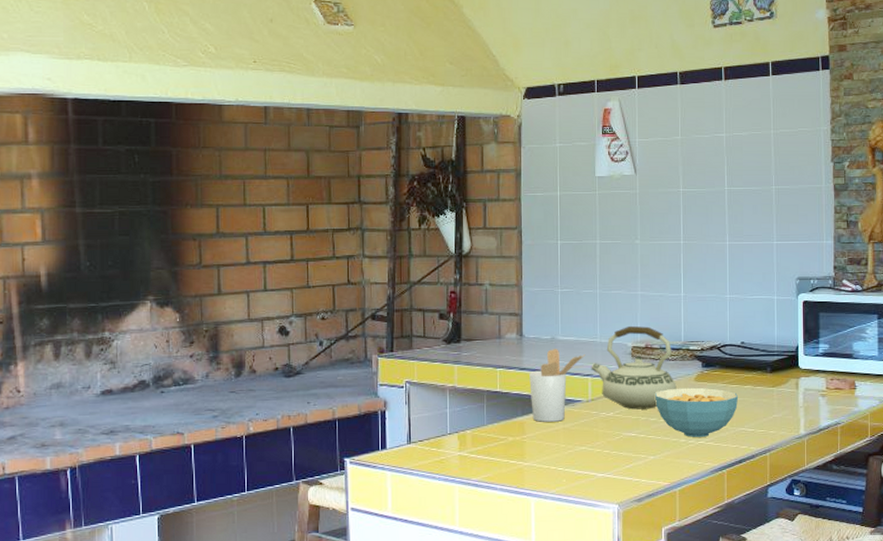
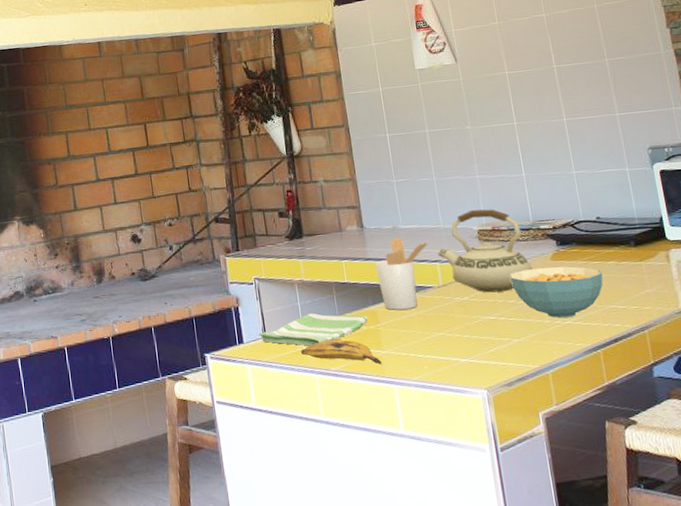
dish towel: none [403,421,515,454] -> present [259,313,369,346]
banana: none [443,449,523,476] -> present [300,339,382,364]

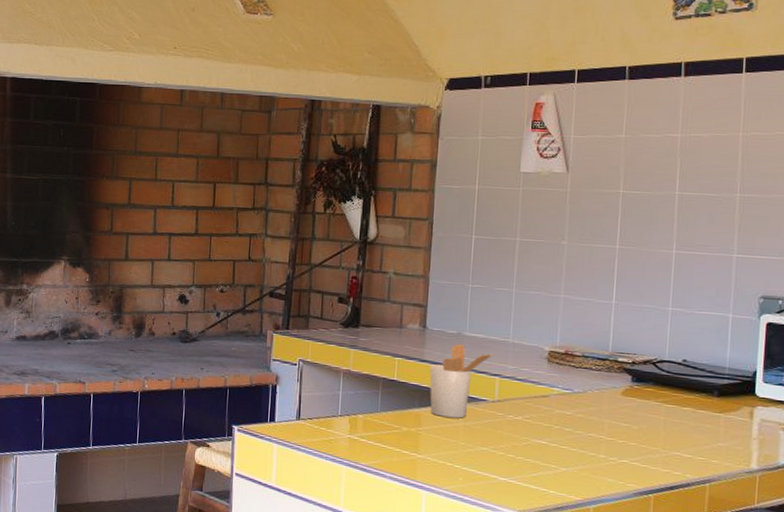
dish towel: present [259,313,369,346] -> none [292,404,411,437]
banana: present [300,339,382,364] -> none [332,434,416,467]
teakettle: present [437,209,533,293] -> none [500,329,599,419]
cereal bowl: present [509,266,603,318] -> none [572,400,675,456]

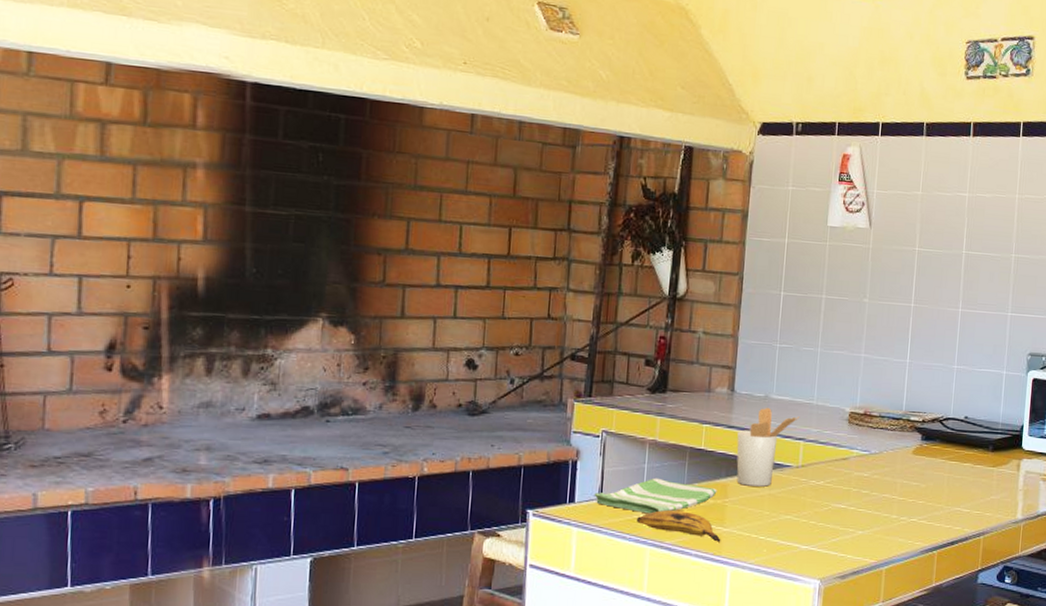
dish towel: none [292,404,411,437] -> present [594,477,717,514]
banana: none [332,434,416,467] -> present [636,510,721,542]

